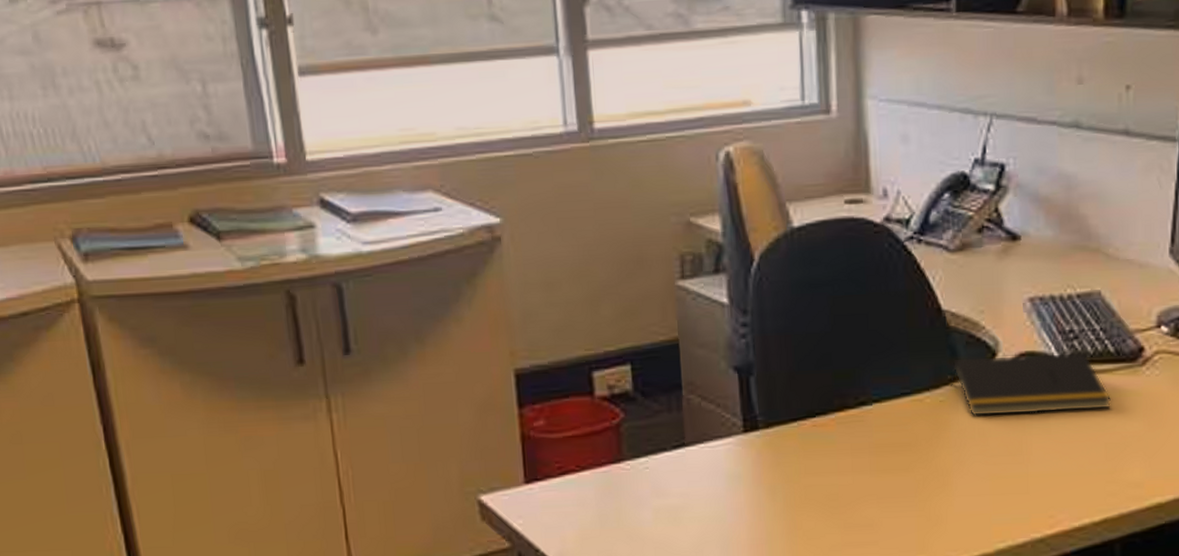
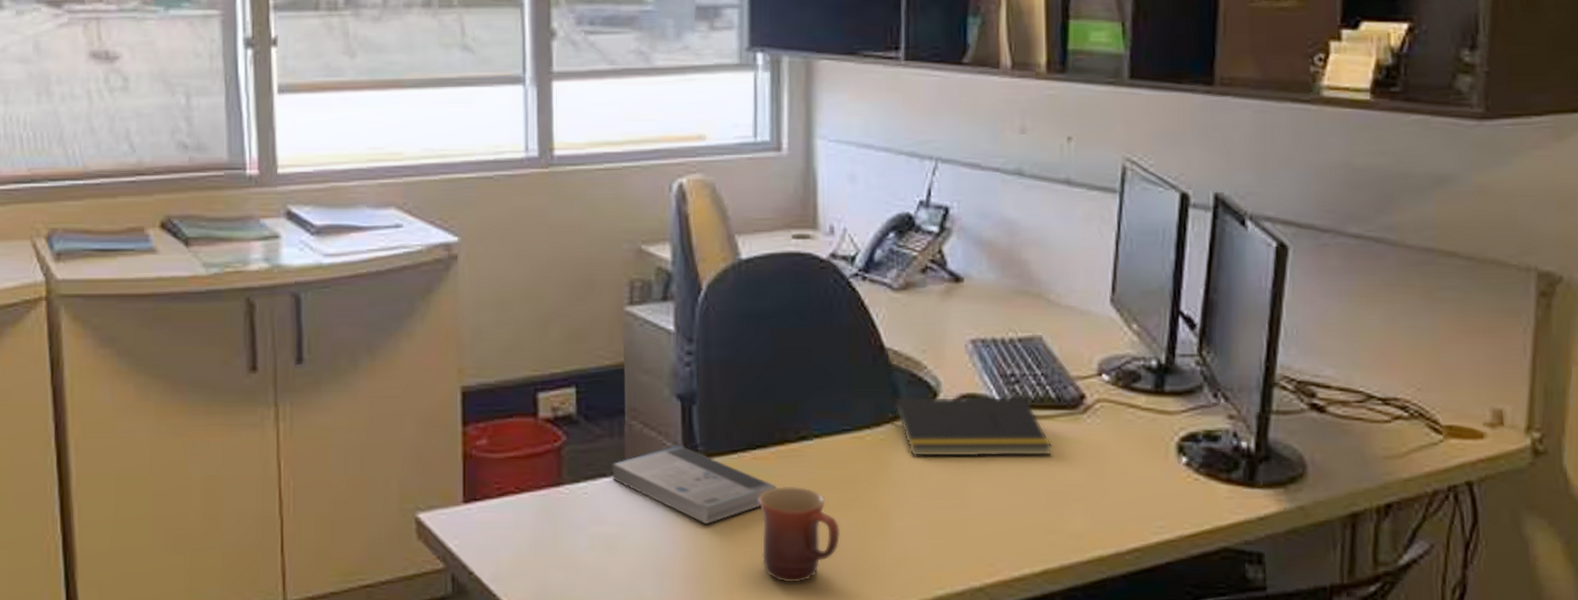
book: none [671,416,839,491] -> present [612,445,778,524]
mug: none [819,450,903,544] -> present [758,486,841,583]

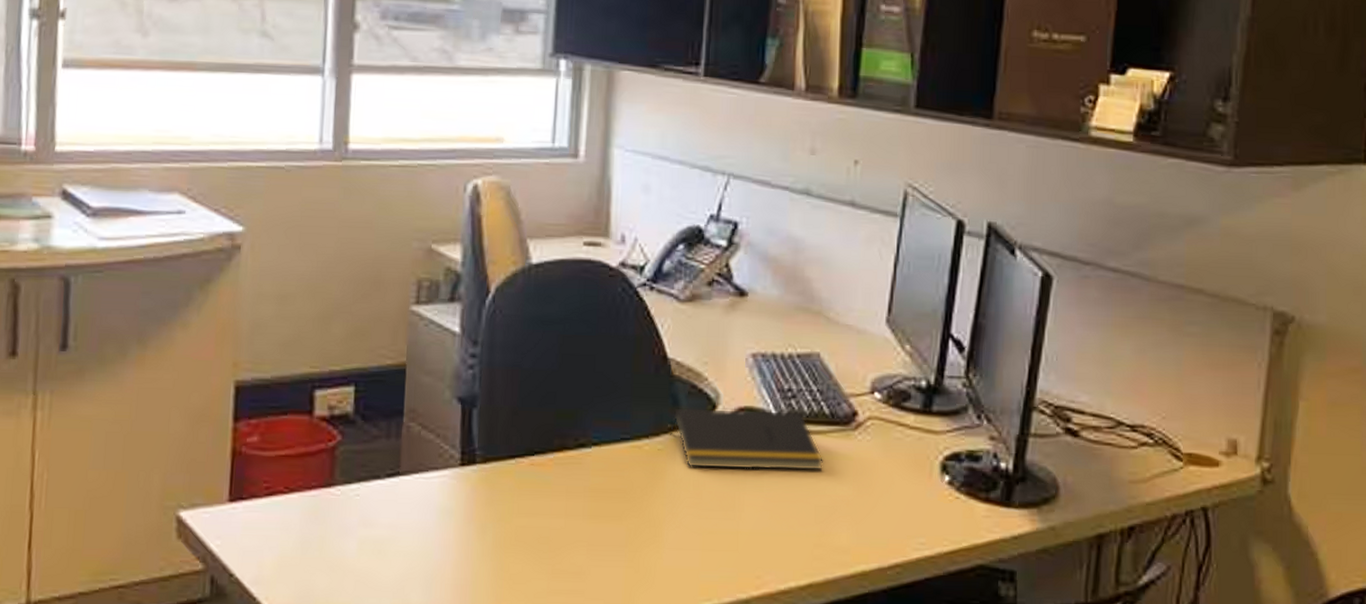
book: present [612,445,778,524] -> none [386,448,554,529]
mug: present [758,486,841,583] -> none [533,493,613,592]

